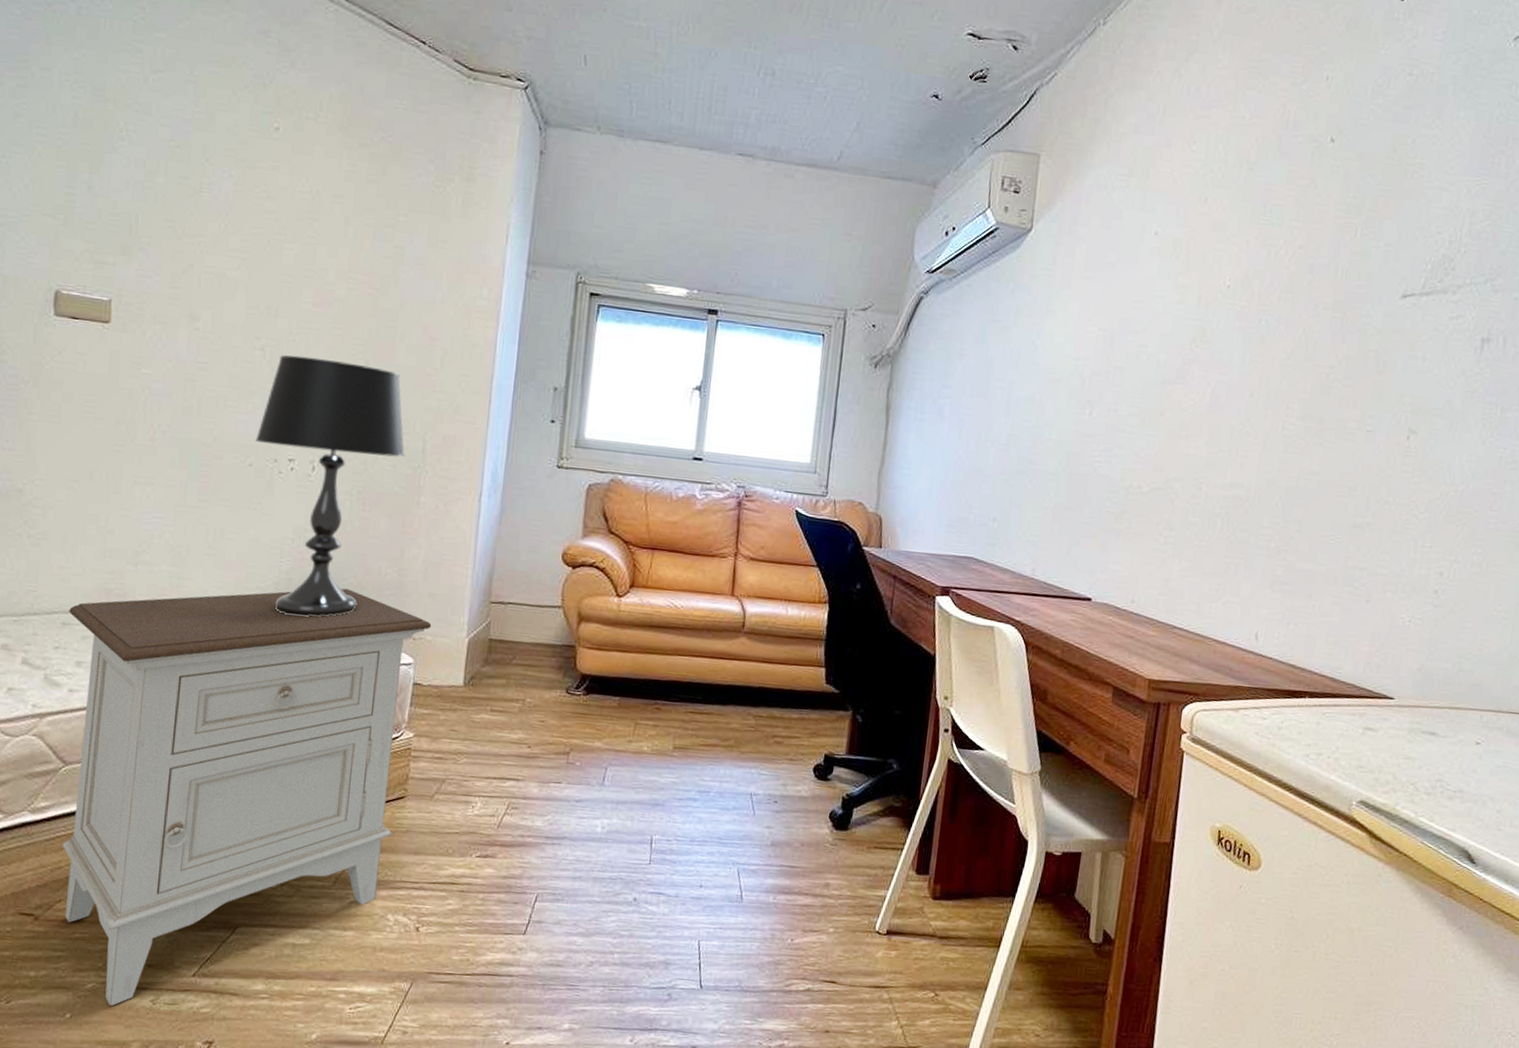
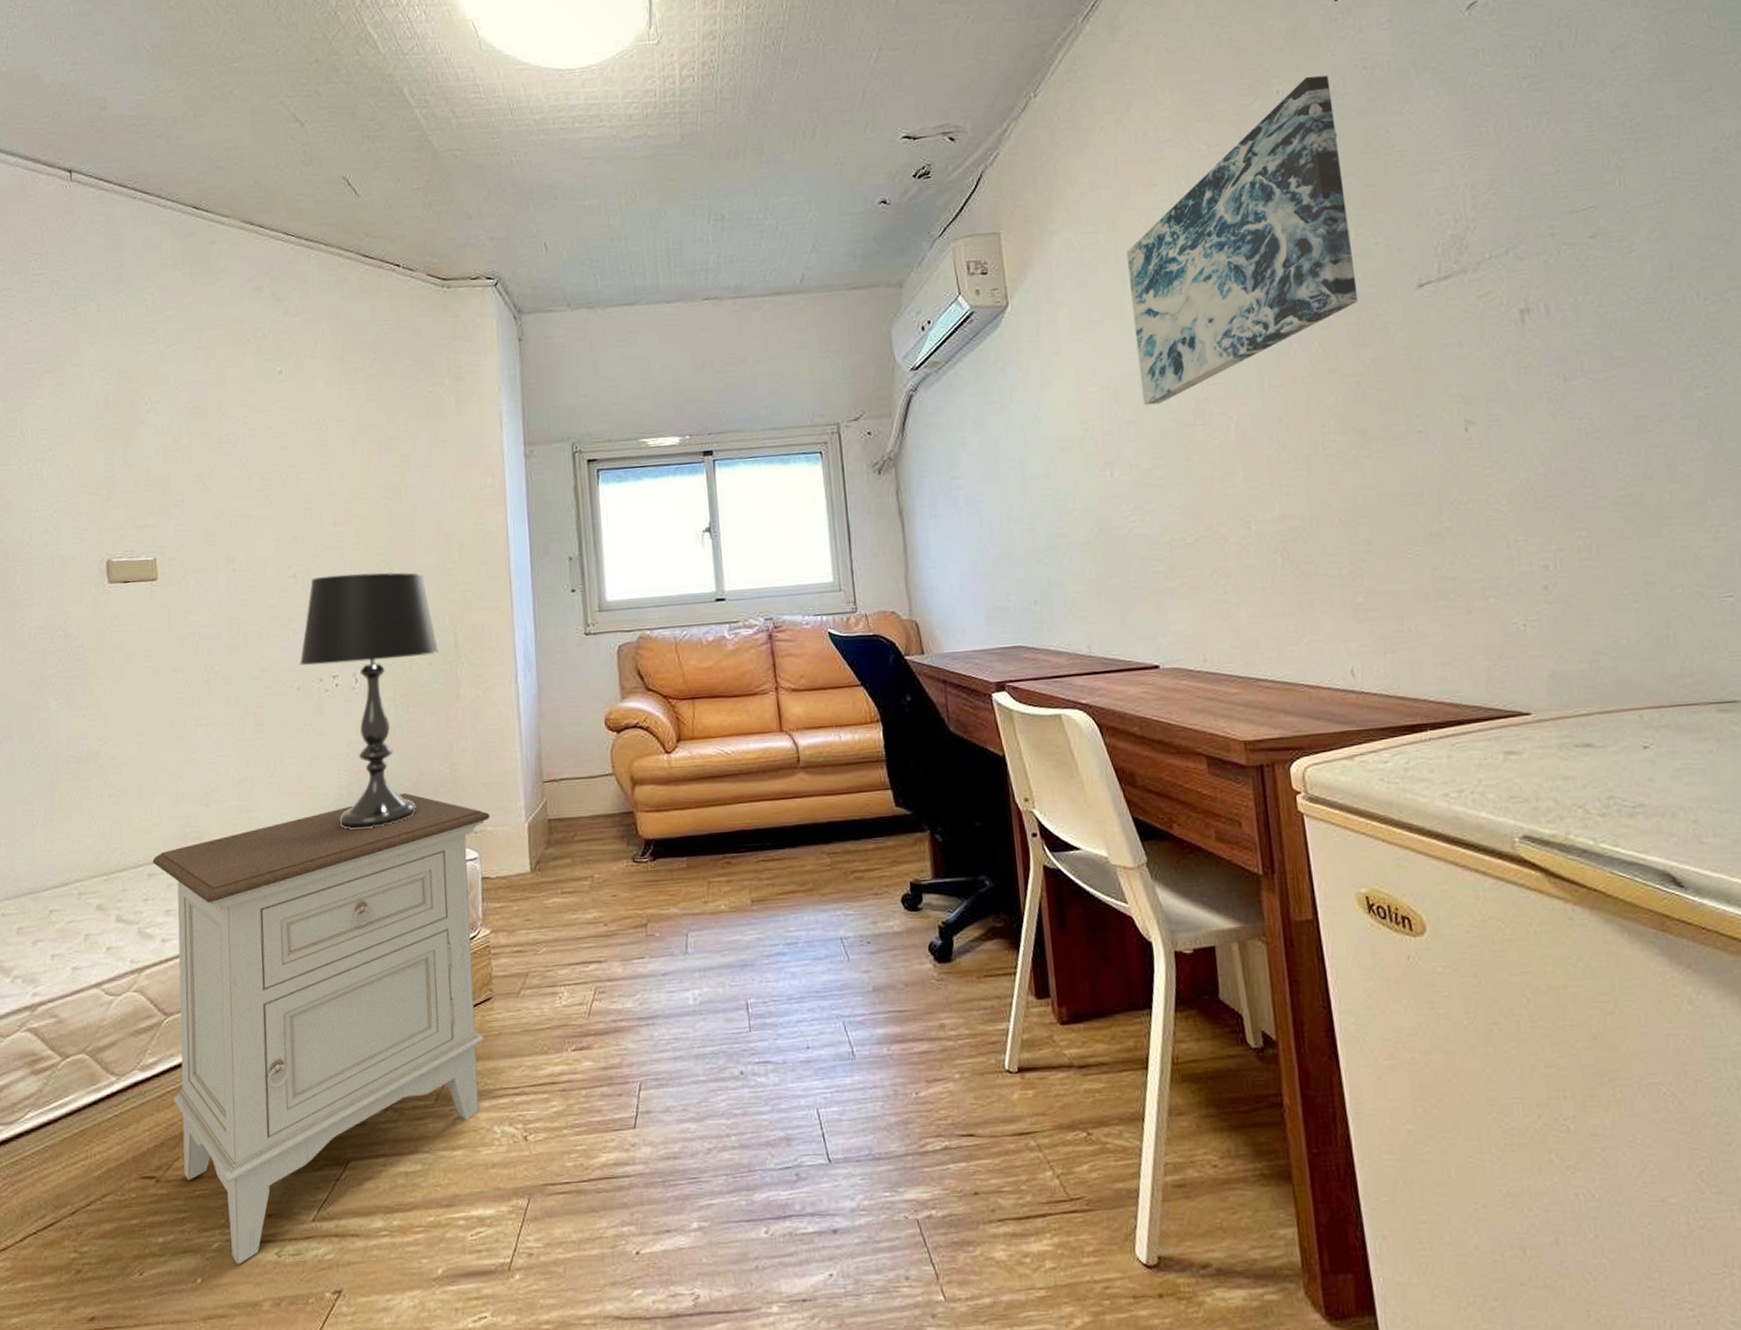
wall art: none [1134,69,1377,356] -> present [1127,75,1359,405]

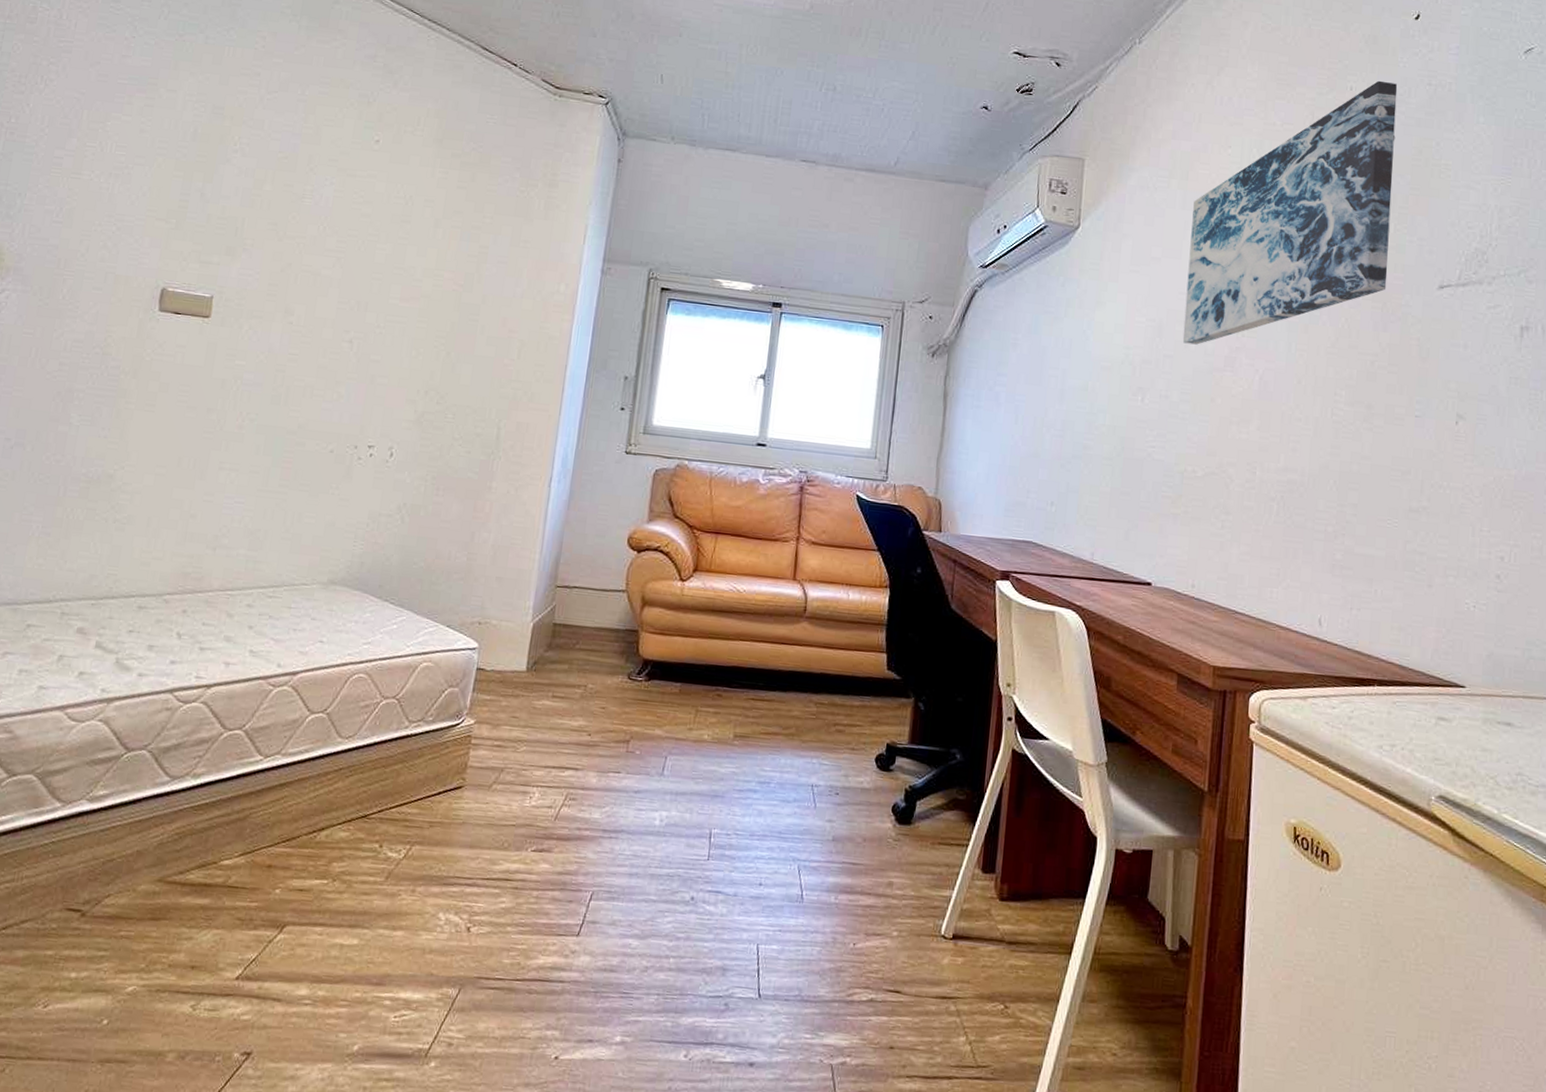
nightstand: present [152,792,490,1265] -> none [112,572,498,1012]
table lamp: present [300,572,440,830] -> none [338,347,480,602]

